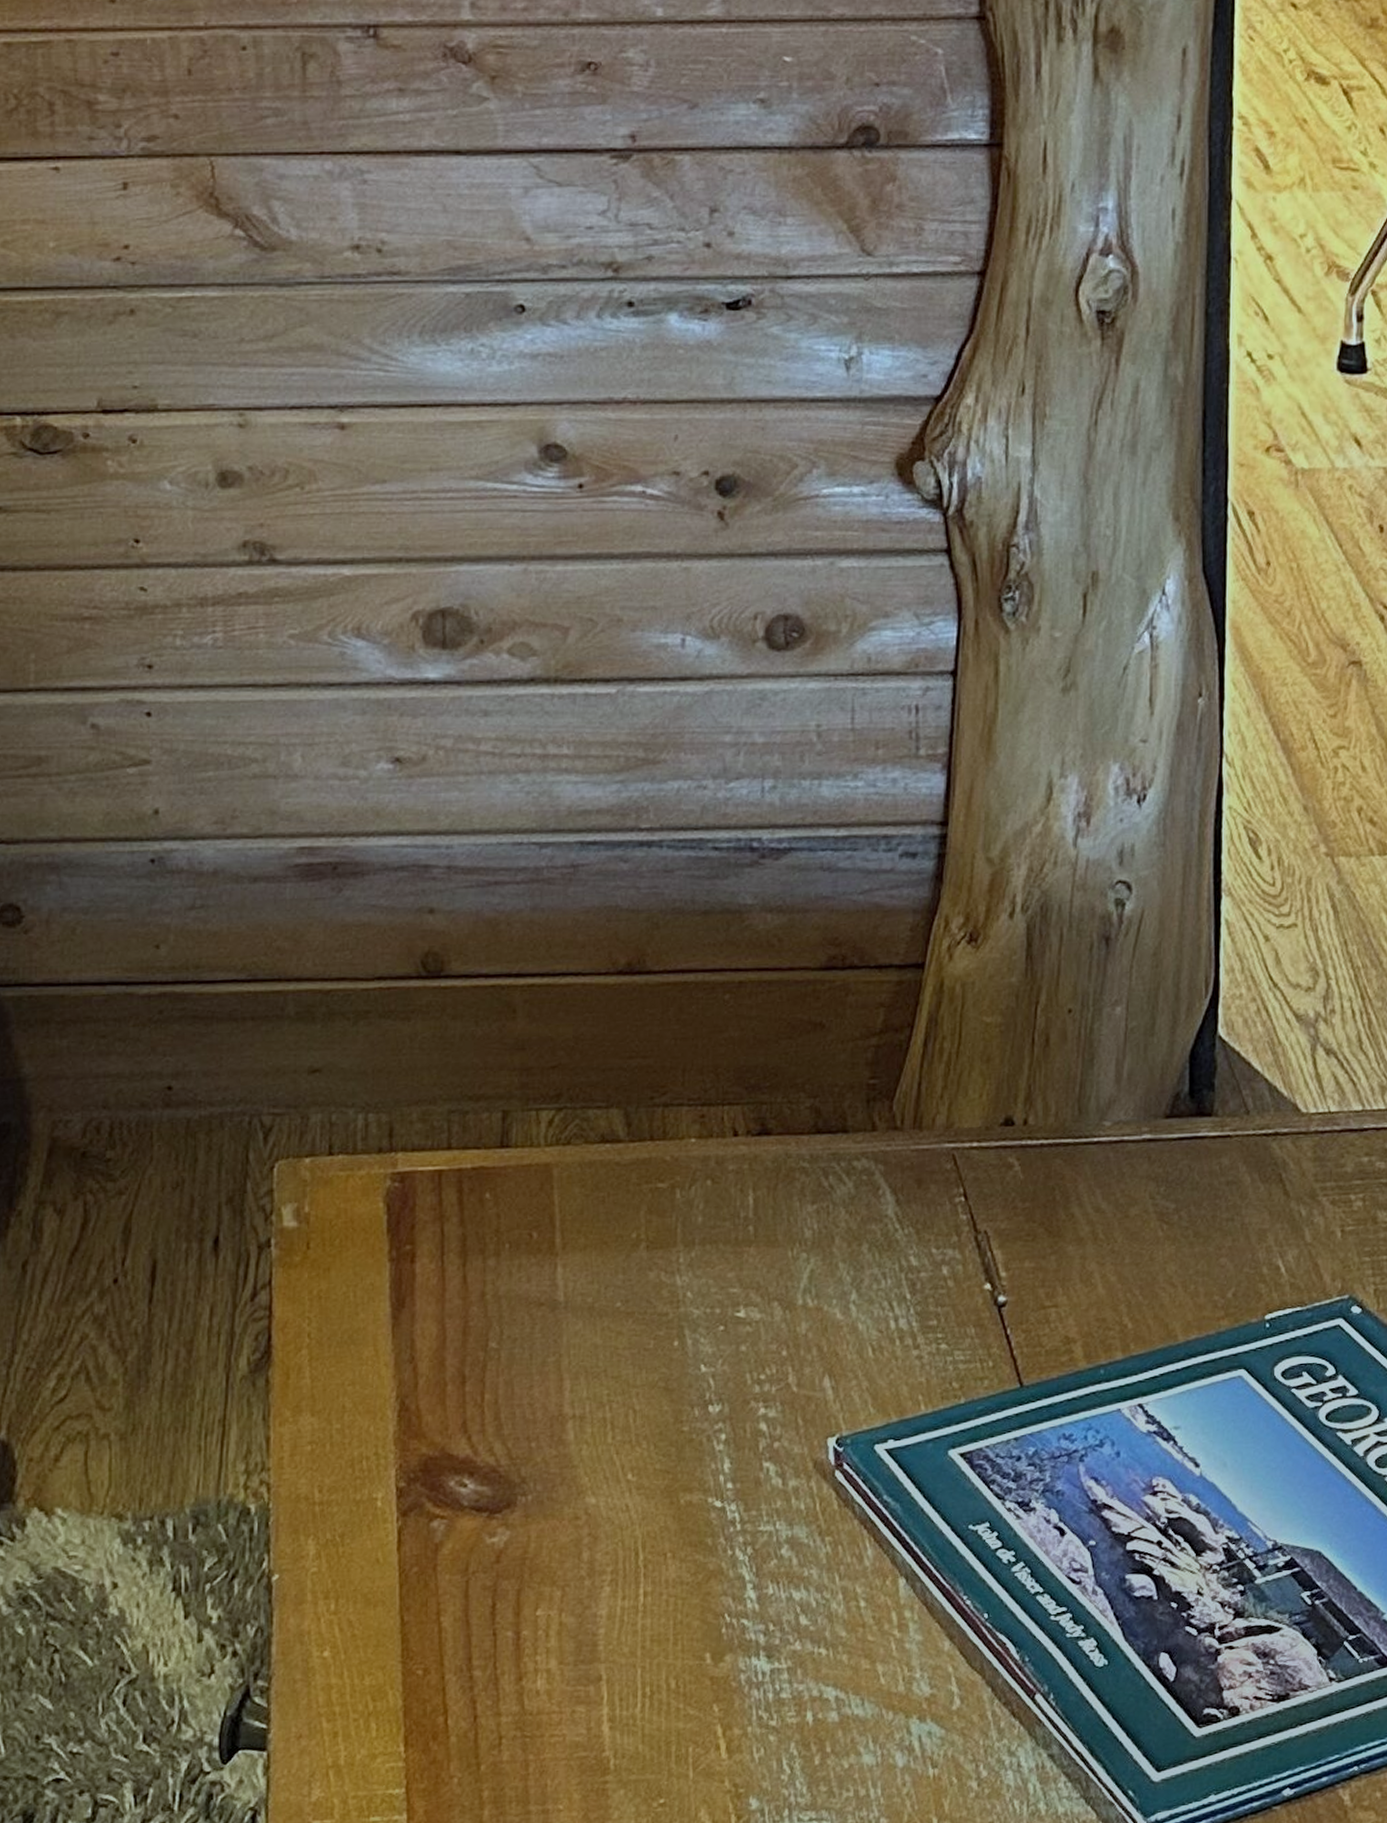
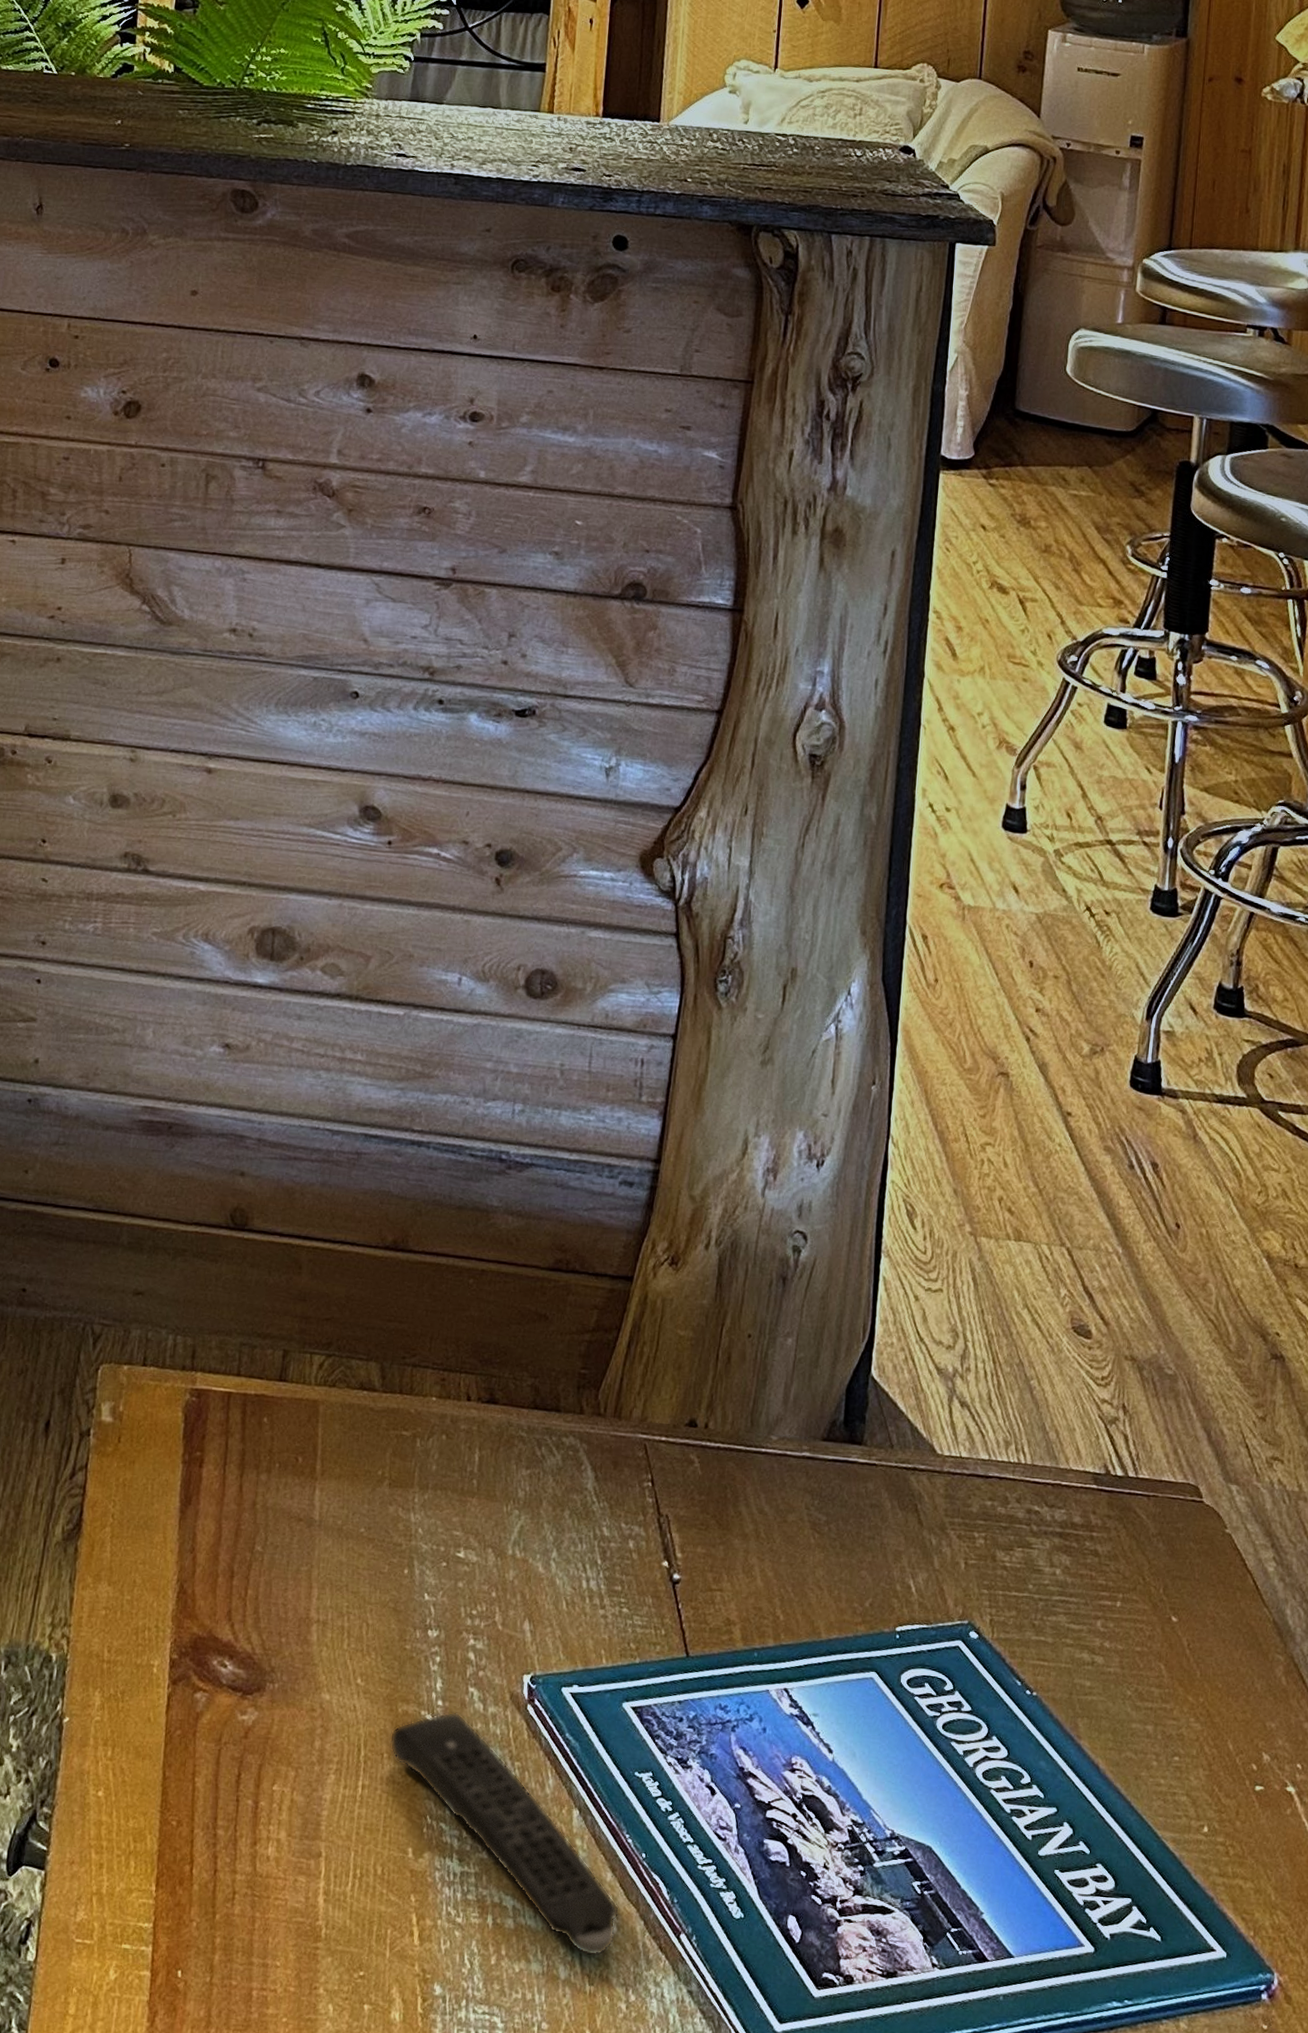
remote control: none [672,1492,962,1737] -> present [389,1711,620,1957]

